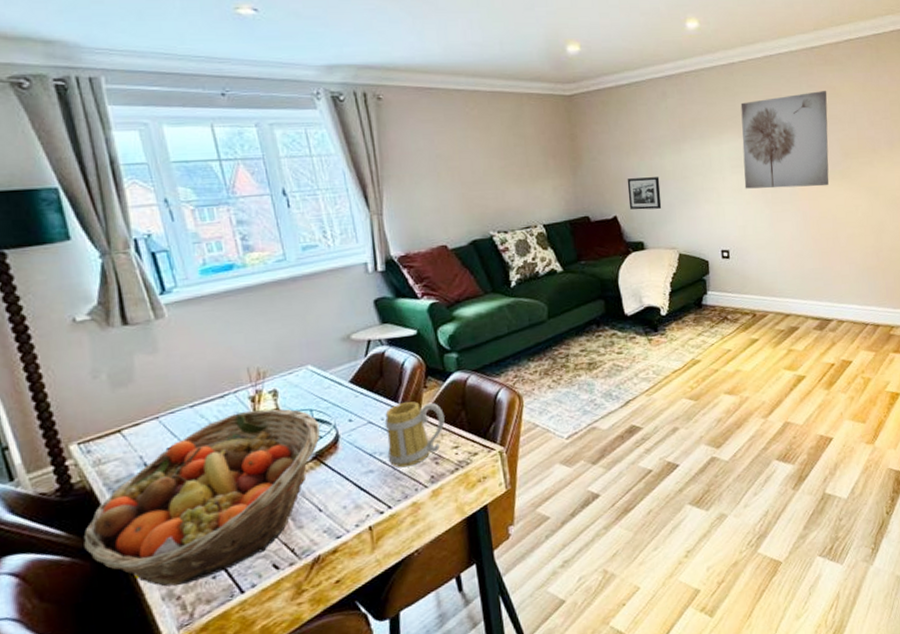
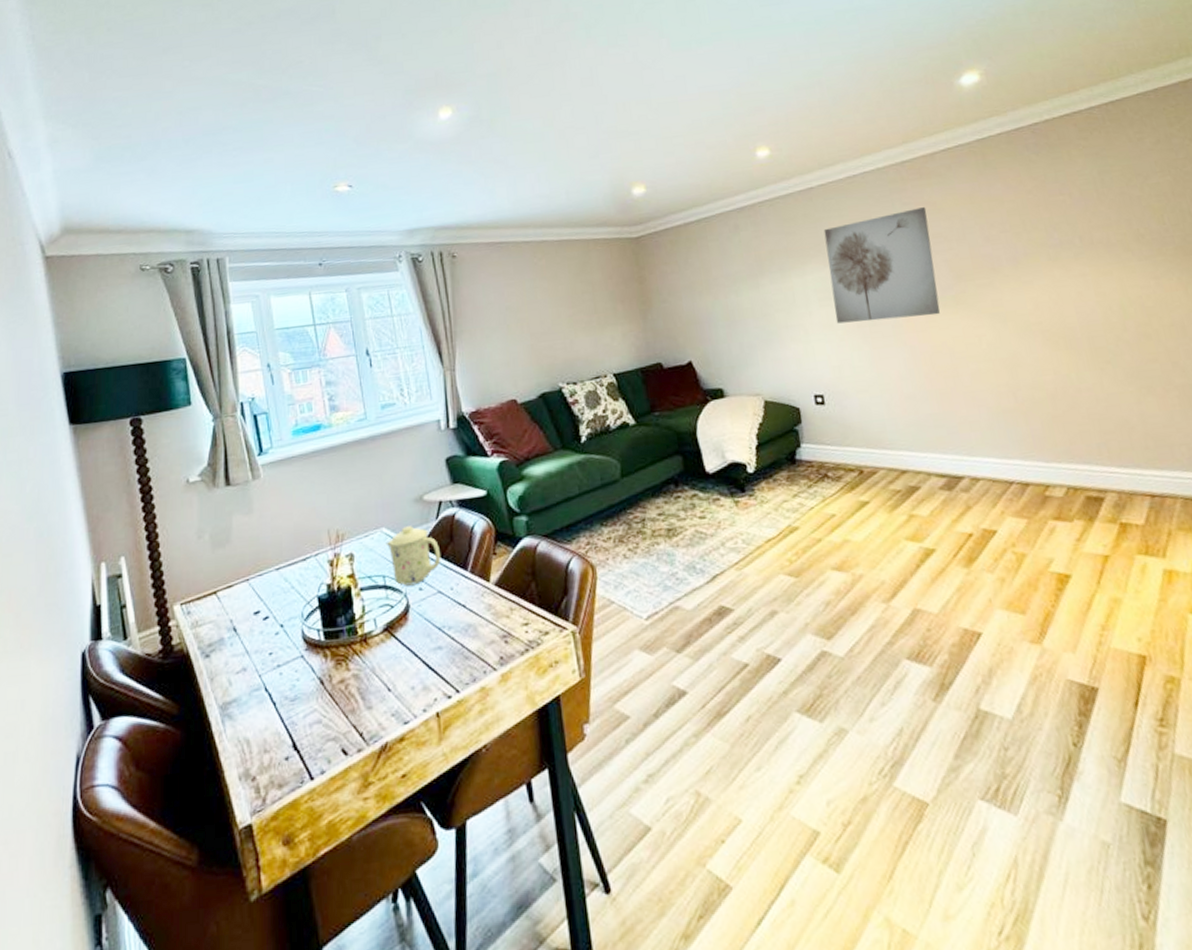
fruit basket: present [83,408,320,587] -> none [177,574,392,765]
mug: none [312,363,371,418] -> present [385,526,441,586]
mug: present [384,401,445,468] -> none [454,570,514,646]
picture frame: present [627,177,662,210] -> none [701,316,742,354]

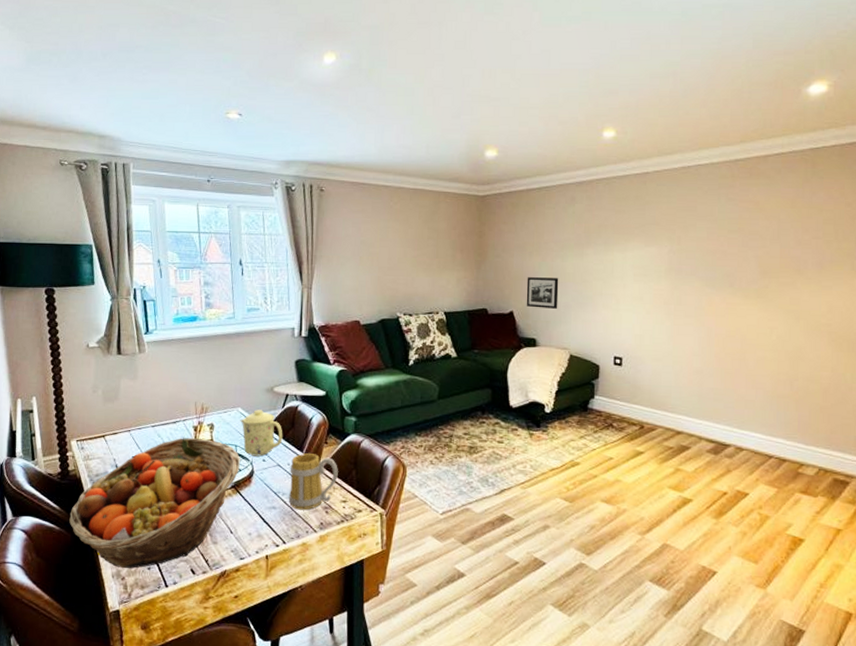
fruit basket: none [177,574,392,765] -> present [69,437,240,569]
mug: none [454,570,514,646] -> present [288,453,338,510]
picture frame: none [701,316,742,354] -> present [526,277,559,309]
wall art: present [823,207,940,324] -> none [646,205,749,304]

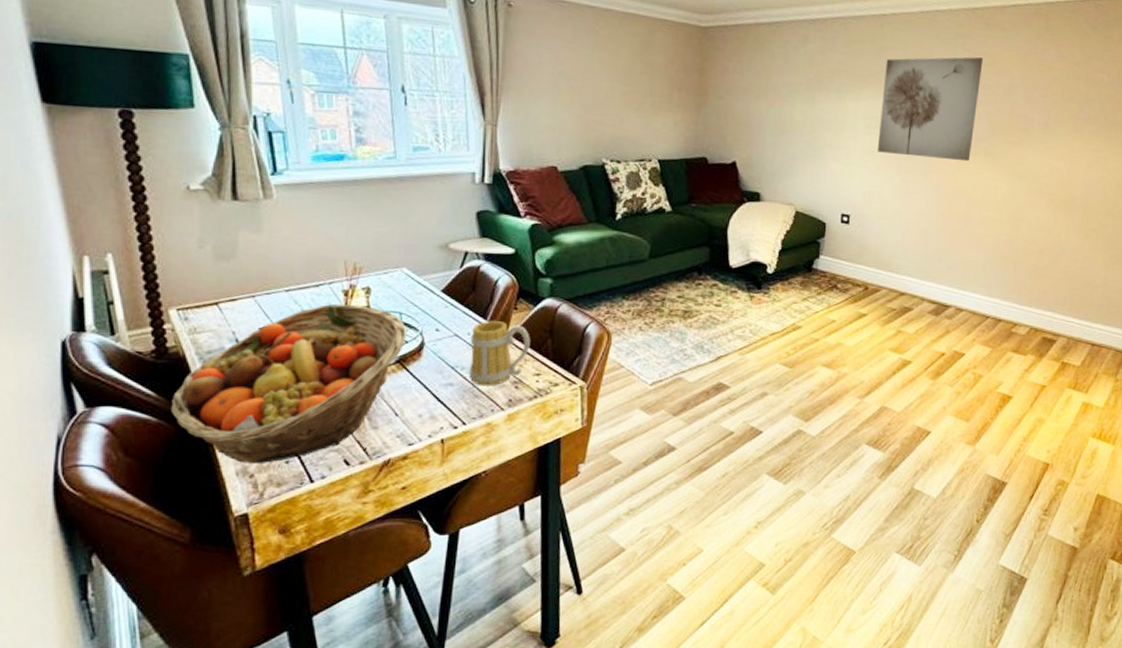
mug: present [240,410,283,457] -> none [405,270,462,326]
picture frame: present [526,277,559,309] -> none [750,124,787,160]
wall art: none [646,205,749,304] -> present [877,57,984,162]

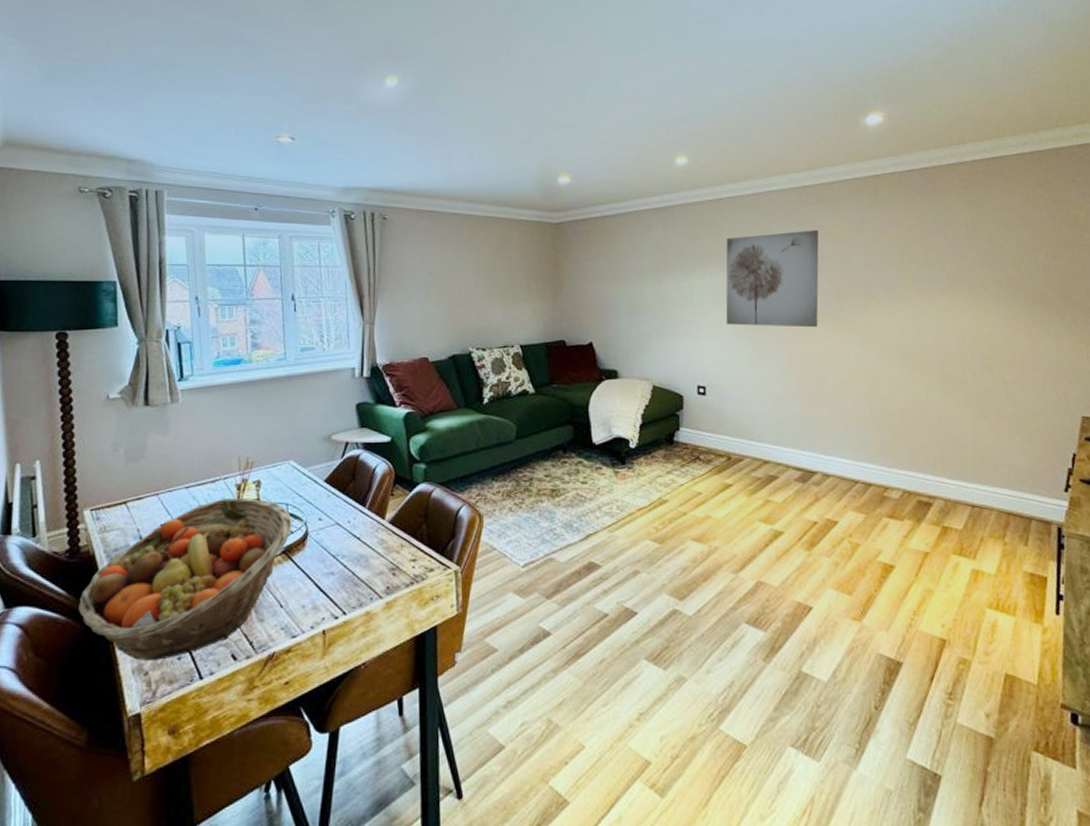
mug: present [469,321,530,386] -> none [349,508,406,574]

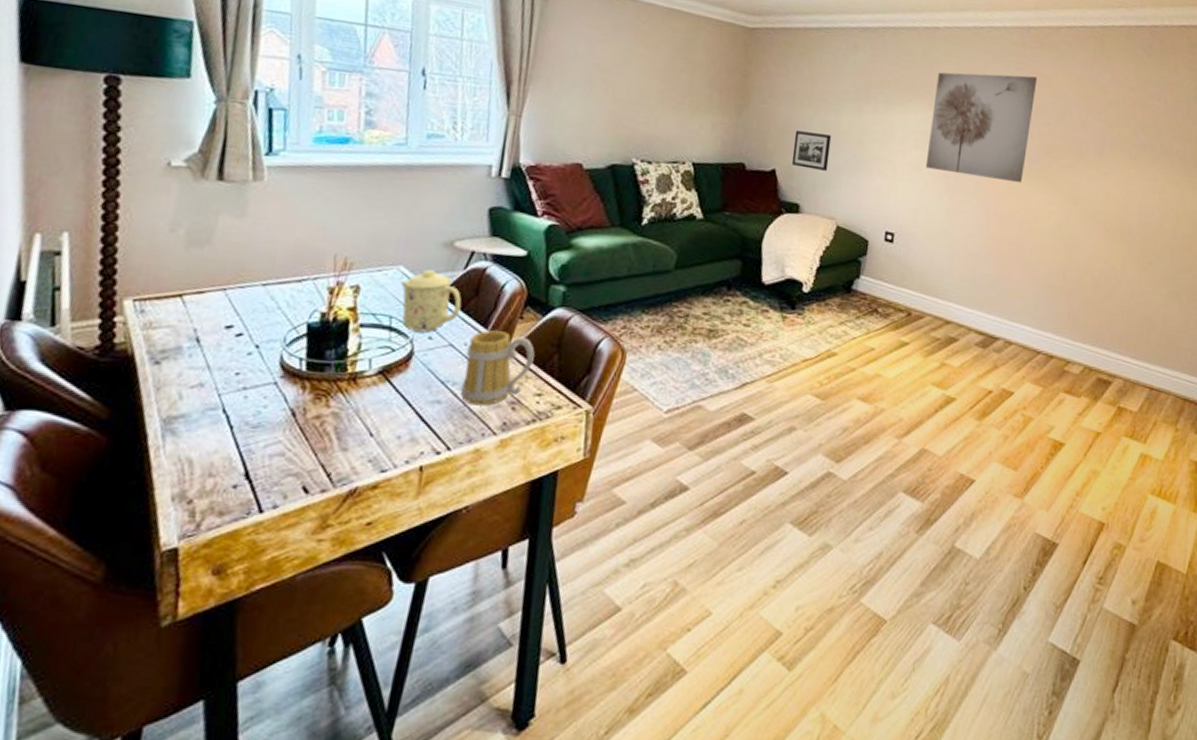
fruit basket: present [78,497,292,660] -> none [106,302,396,487]
mug: none [292,461,343,515] -> present [400,269,462,333]
mug: none [349,508,406,574] -> present [460,330,535,406]
picture frame: none [605,306,639,338] -> present [791,130,832,171]

